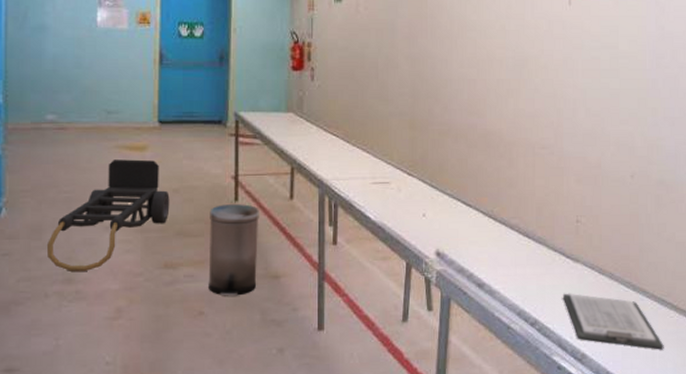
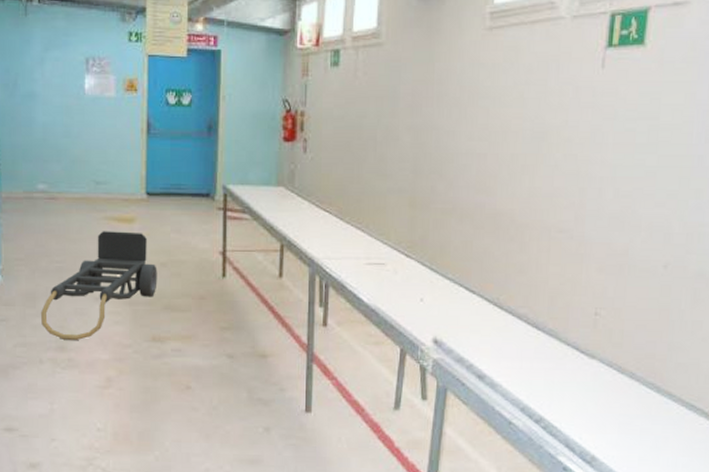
pedal bin: present [208,204,259,296] -> none [196,280,247,373]
clipboard: present [562,293,664,349] -> none [573,390,689,457]

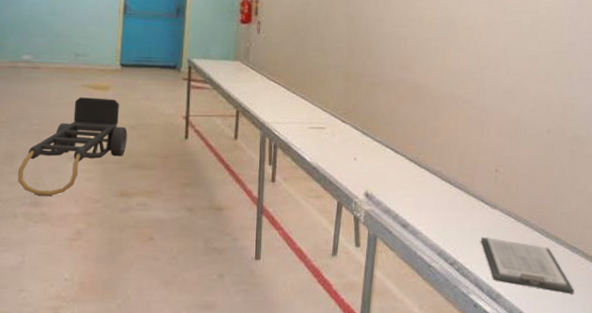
clipboard: none [573,390,689,457] -> present [480,236,574,293]

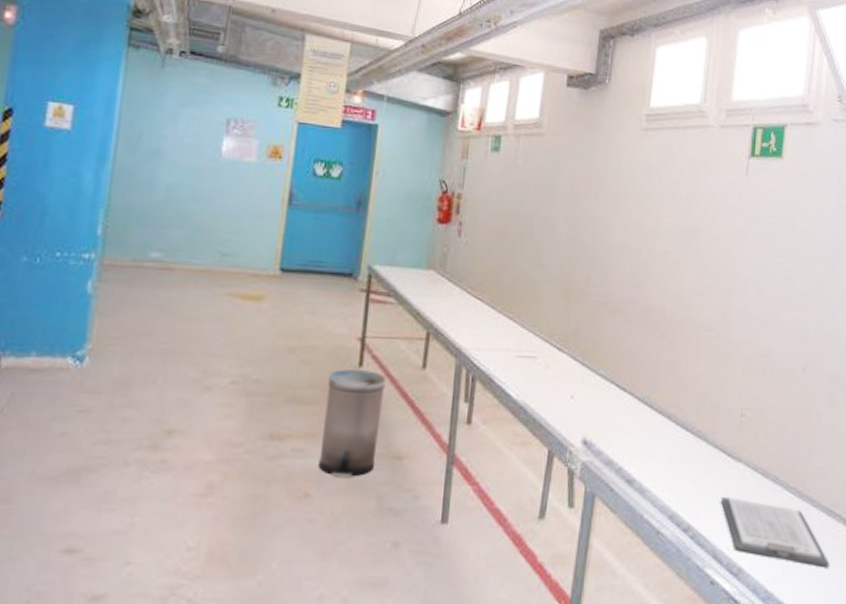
hand truck: present [18,97,128,197] -> none [132,309,284,438]
pedal bin: none [158,141,207,225] -> present [318,369,386,477]

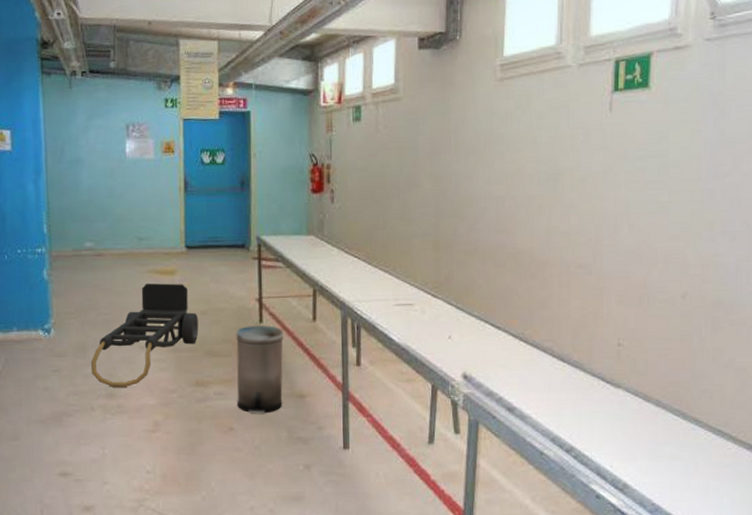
hand truck: none [132,309,284,438] -> present [91,283,199,388]
clipboard: present [720,496,830,567] -> none [601,420,720,482]

